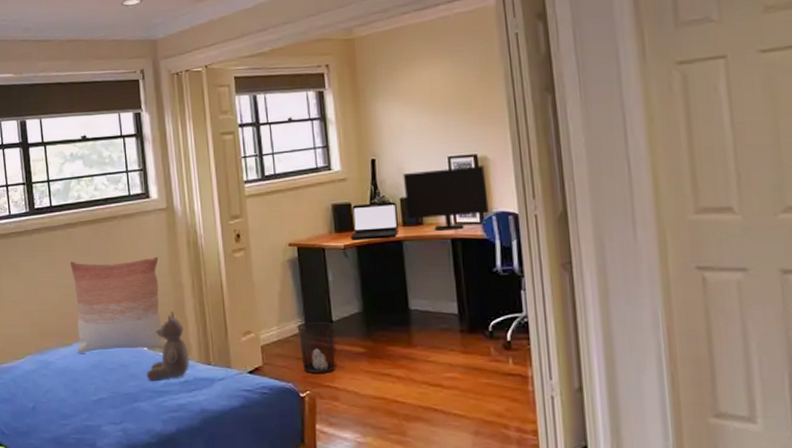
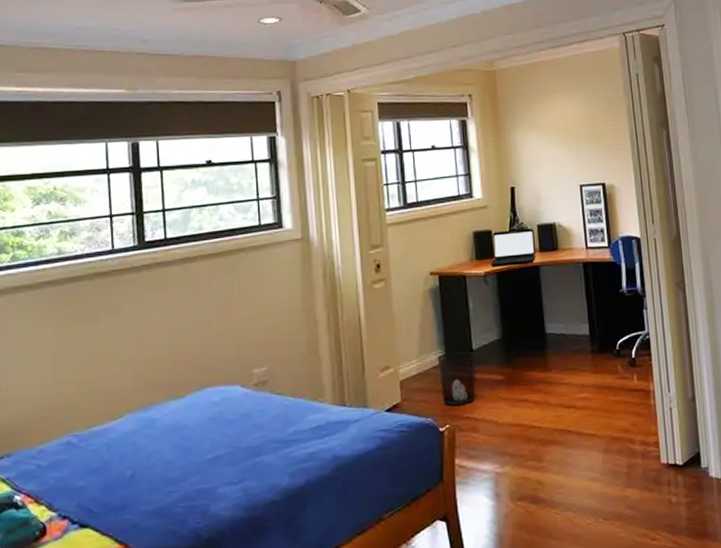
pillow: present [70,256,165,355] -> none [186,291,295,407]
stuffed animal: present [146,310,189,380] -> none [272,349,322,430]
monitor: present [403,165,489,231] -> none [540,193,616,255]

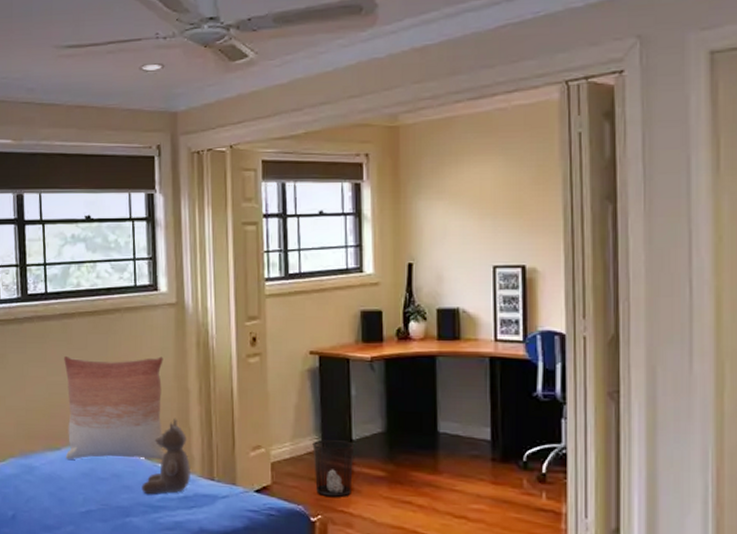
pillow: none [186,291,295,407] -> present [64,355,165,461]
stuffed animal: none [272,349,322,430] -> present [141,418,190,494]
laptop: present [490,228,536,267] -> none [378,312,432,353]

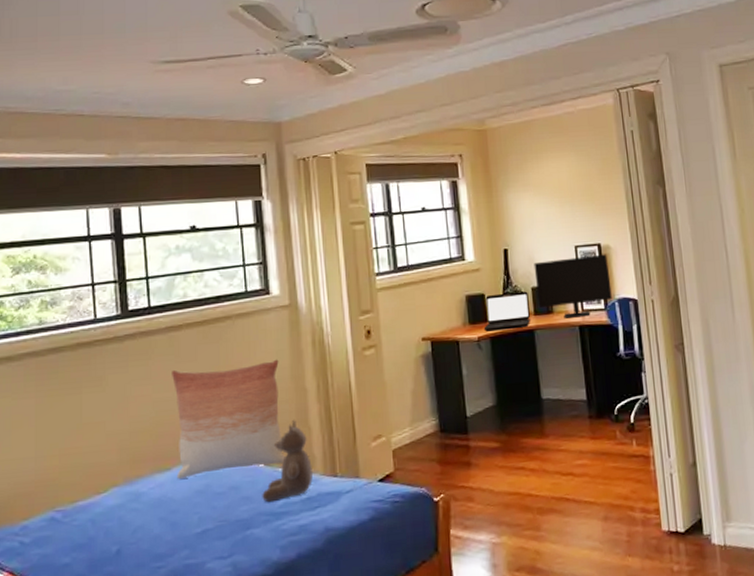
waste bin: present [312,440,355,498] -> none [430,418,470,475]
laptop: none [378,312,432,353] -> present [483,291,530,332]
monitor: none [442,278,534,348] -> present [534,254,612,319]

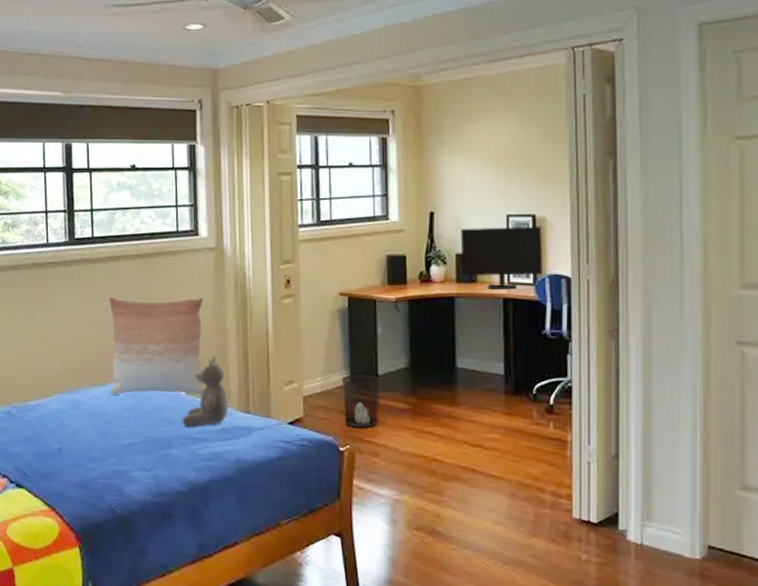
waste bin: none [430,418,470,475] -> present [342,375,381,429]
laptop: present [483,291,530,332] -> none [402,257,452,294]

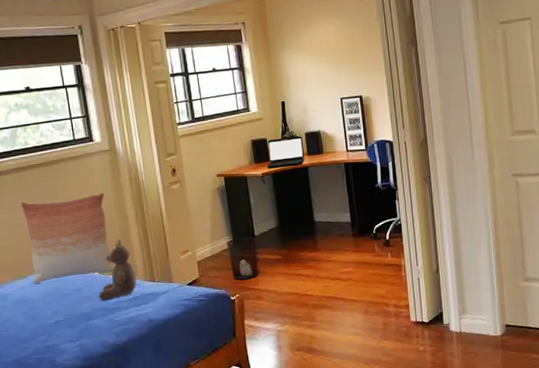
laptop: none [402,257,452,294] -> present [266,136,304,169]
monitor: present [460,226,543,290] -> none [306,104,372,158]

